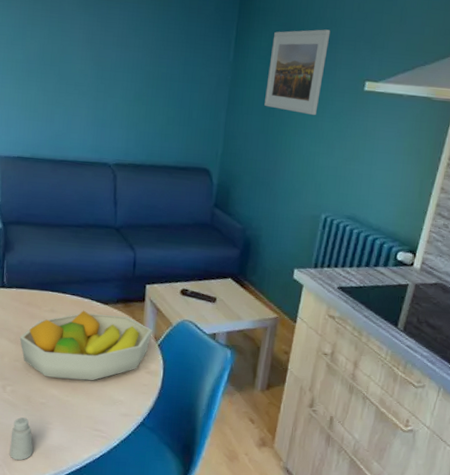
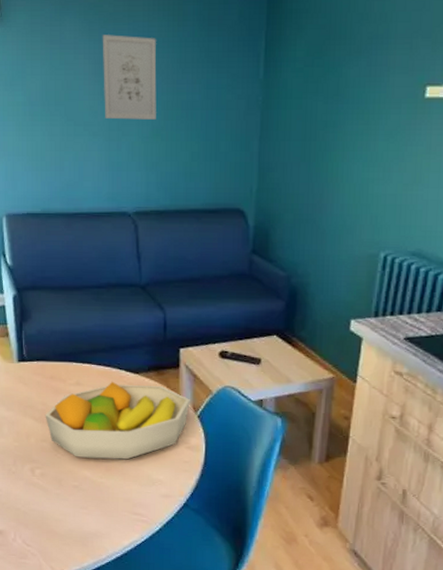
saltshaker: present [9,417,34,461] -> none [44,503,70,550]
wall art: none [94,10,144,86] -> present [102,35,157,120]
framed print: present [264,29,331,116] -> none [304,27,380,135]

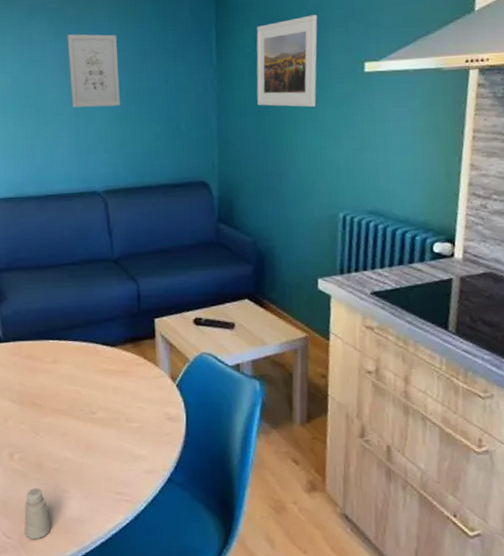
saltshaker: none [44,503,70,550] -> present [24,488,51,540]
fruit bowl: present [45,381,190,460] -> none [22,356,168,439]
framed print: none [304,27,380,135] -> present [256,15,318,108]

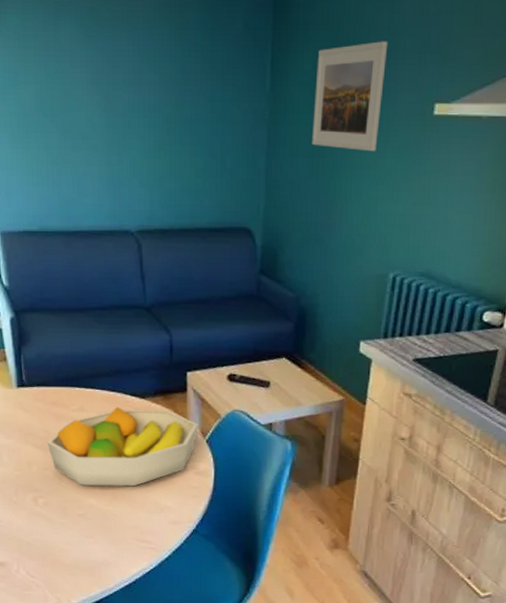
fruit bowl: none [22,356,168,439] -> present [47,406,198,487]
saltshaker: present [24,488,51,540] -> none [48,532,76,580]
wall art: present [67,34,120,108] -> none [100,42,159,133]

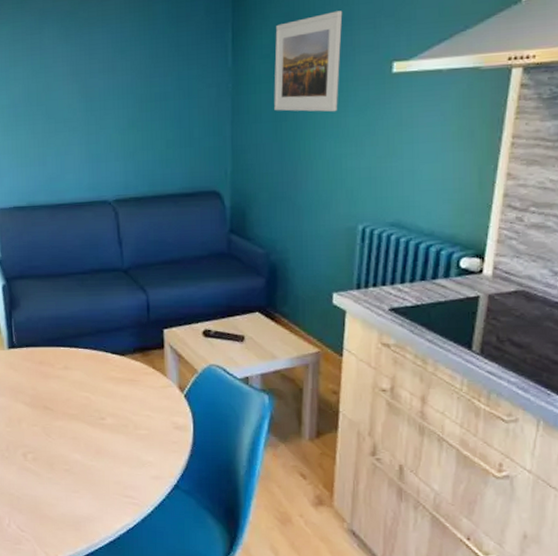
fruit bowl: present [47,406,198,487] -> none [35,364,176,442]

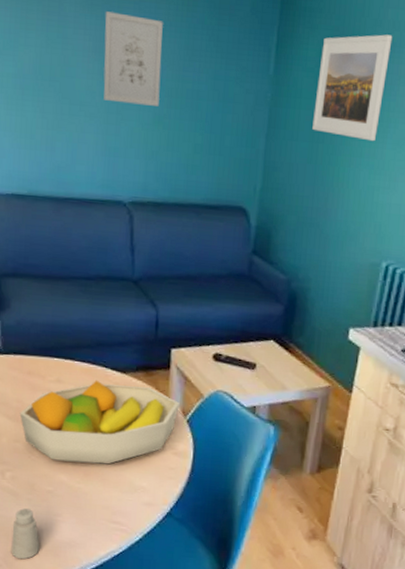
fruit bowl: none [35,364,176,442] -> present [19,380,180,465]
saltshaker: none [37,487,63,535] -> present [11,508,40,560]
wall art: none [78,37,132,115] -> present [103,11,163,106]

